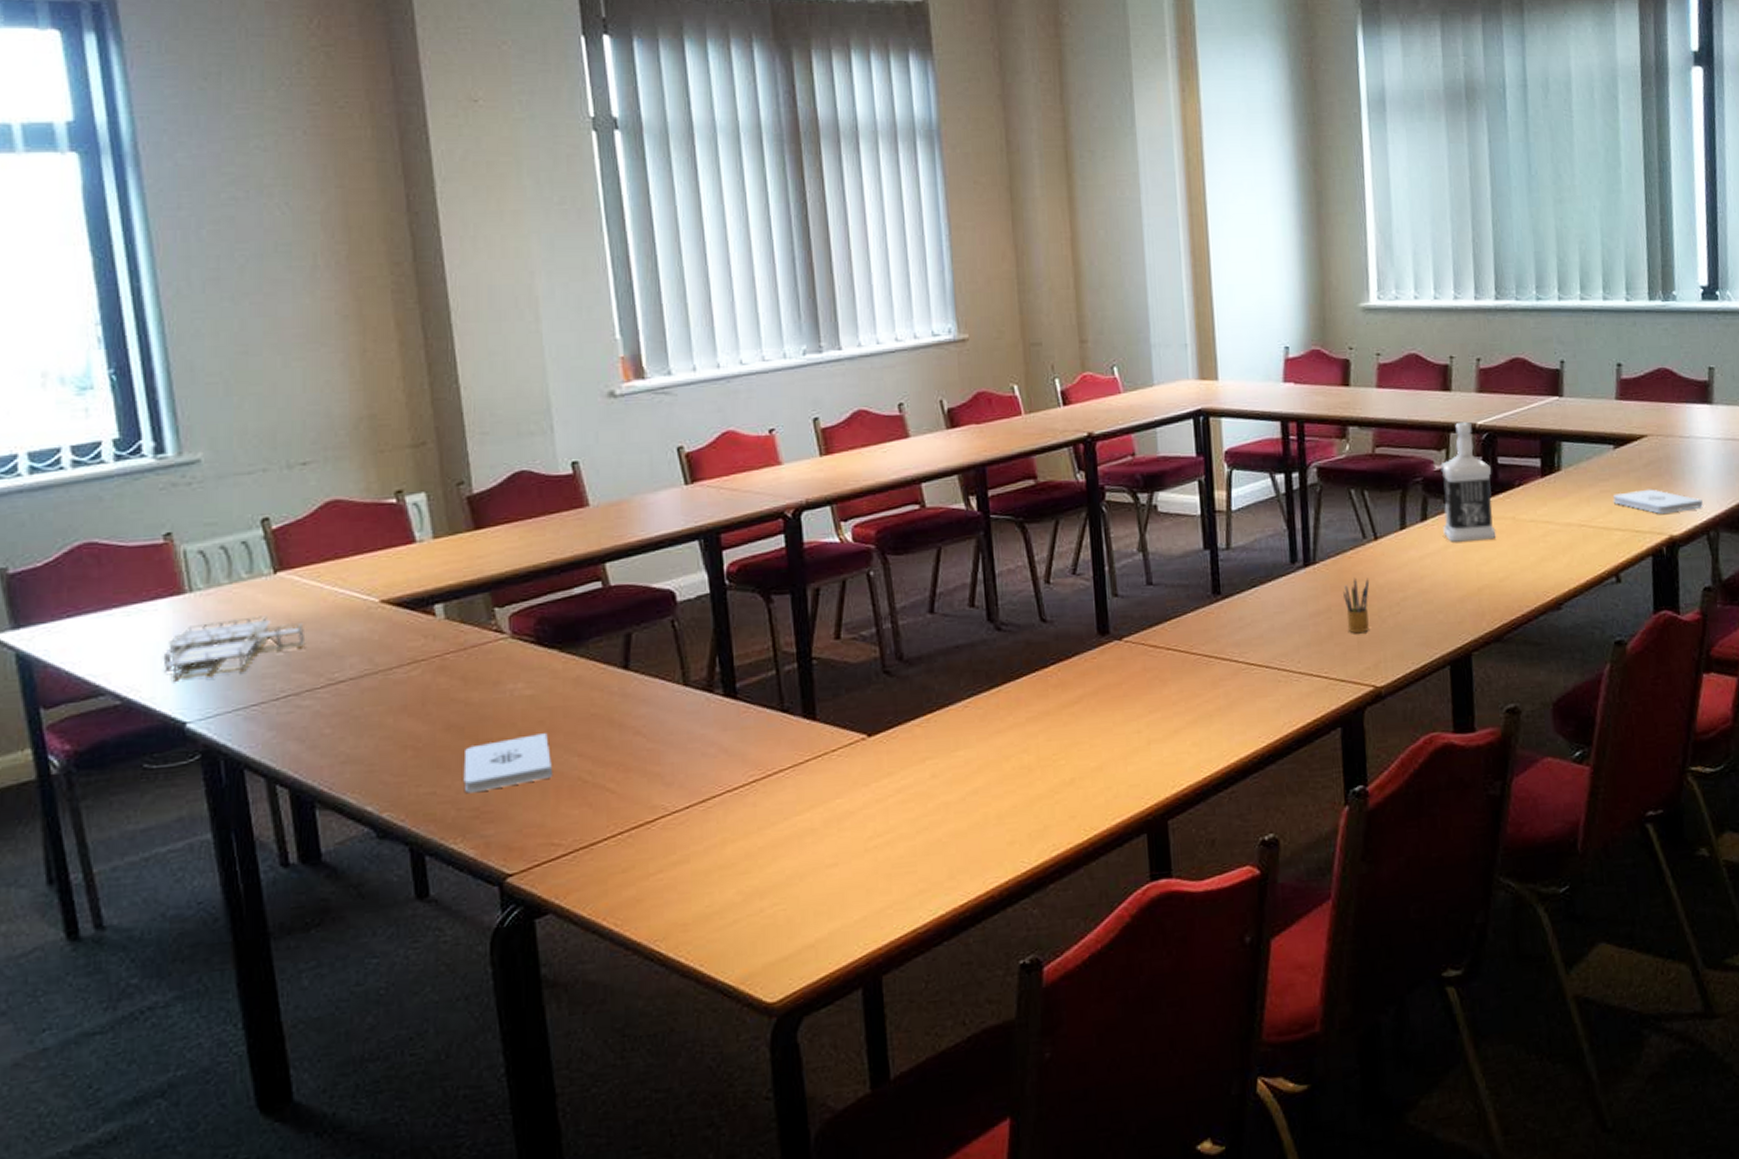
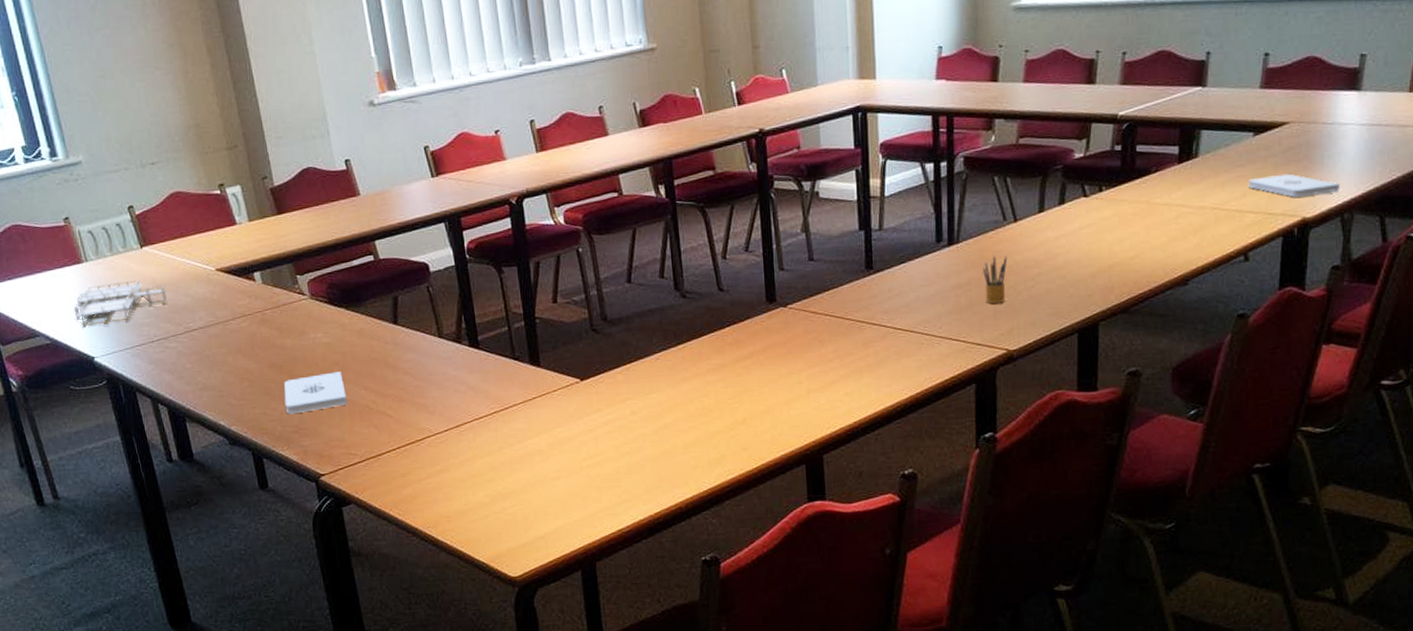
bottle: present [1440,421,1496,542] -> none [1079,112,1130,224]

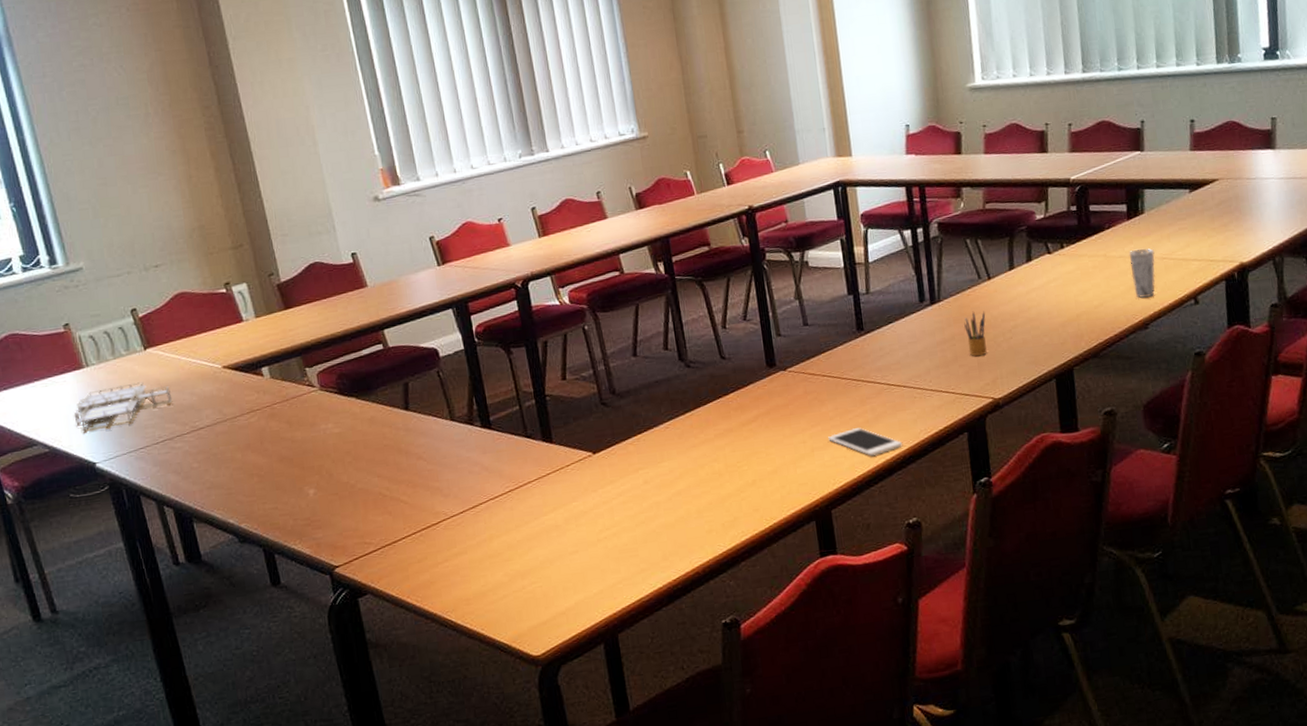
notepad: present [284,372,348,415] -> none [295,461,361,508]
cell phone: none [826,372,905,402] -> present [828,428,903,456]
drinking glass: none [1175,196,1205,252] -> present [1129,248,1155,299]
notepad: present [1248,173,1340,197] -> none [1190,224,1269,245]

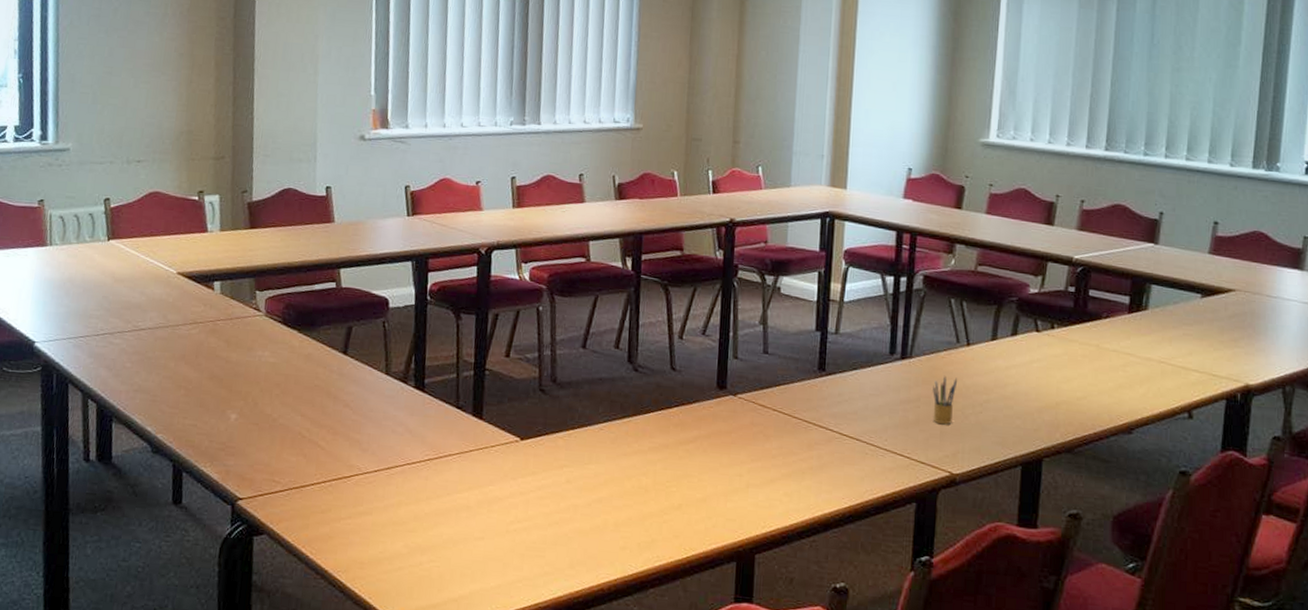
document tray: present [73,382,173,435] -> none [26,270,123,312]
cell phone: present [828,428,903,456] -> none [766,472,845,506]
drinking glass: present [1129,248,1155,299] -> none [1123,346,1152,401]

